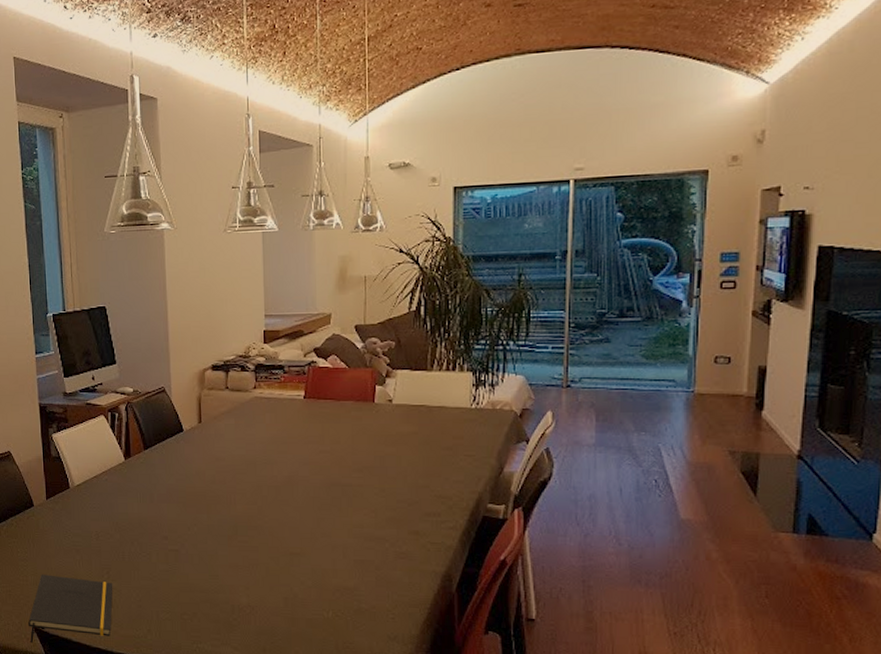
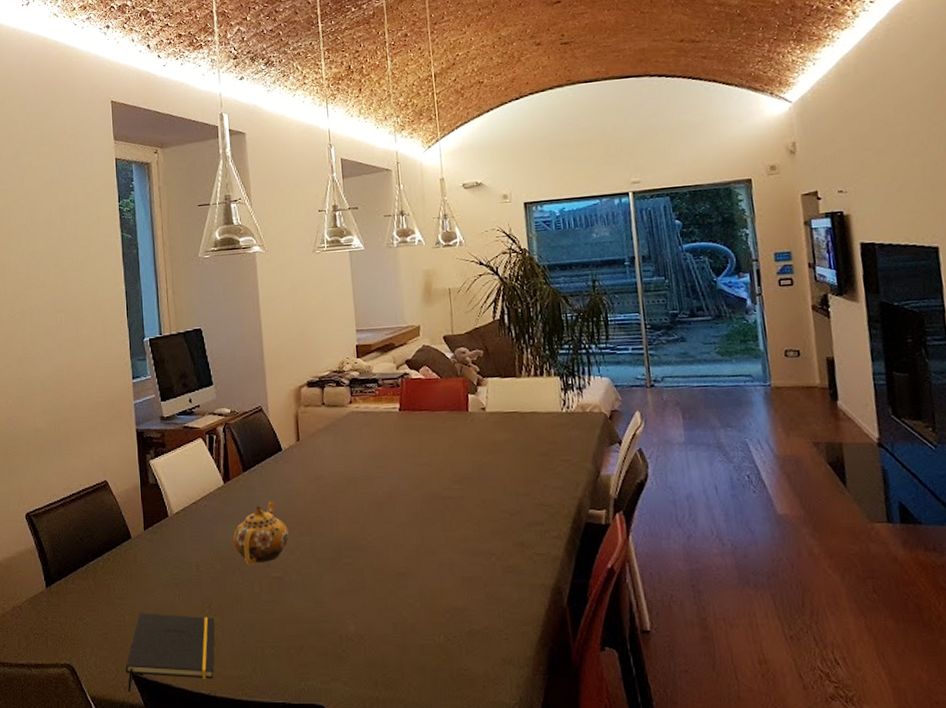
teapot: none [133,479,188,538] -> present [233,501,290,565]

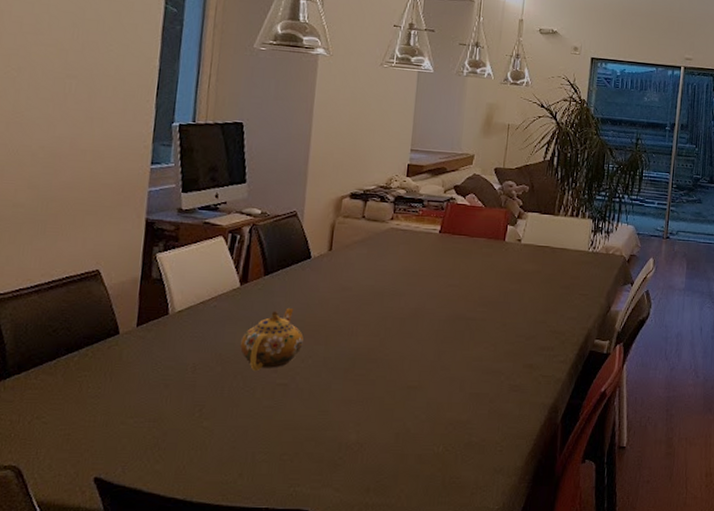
notepad: present [126,613,215,693] -> none [86,413,205,497]

